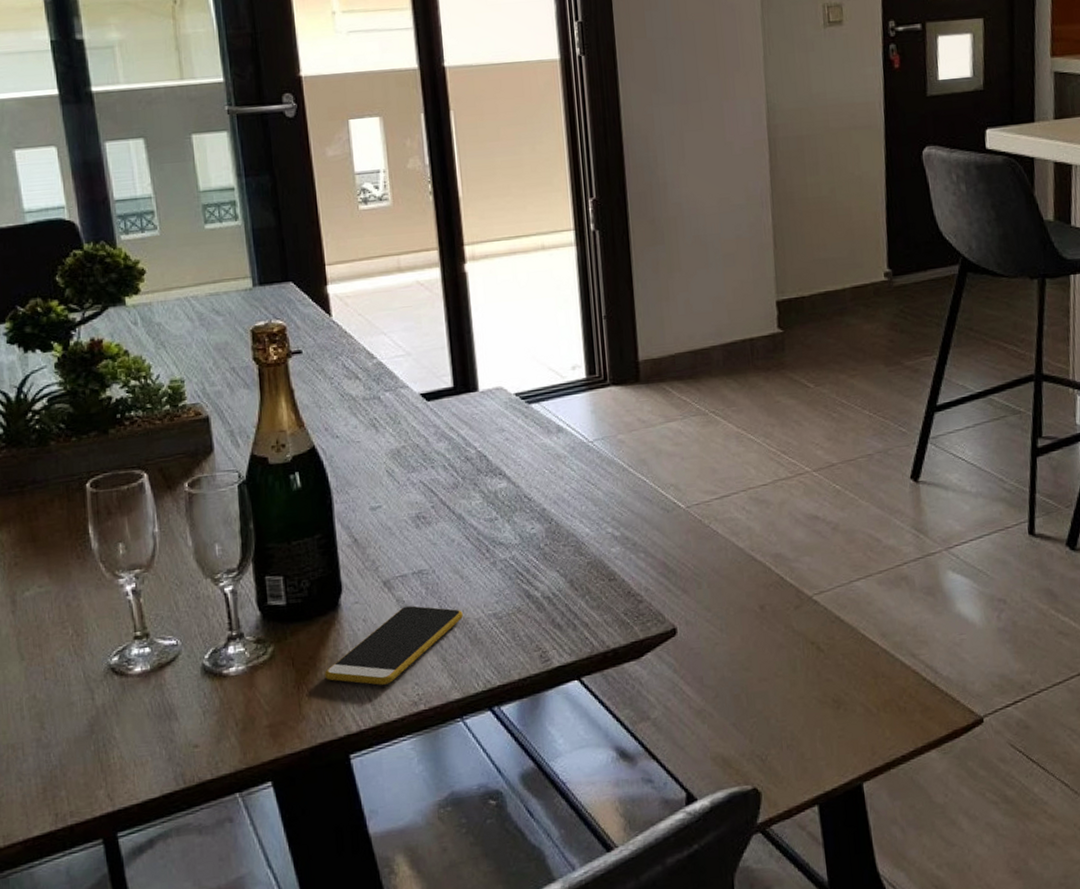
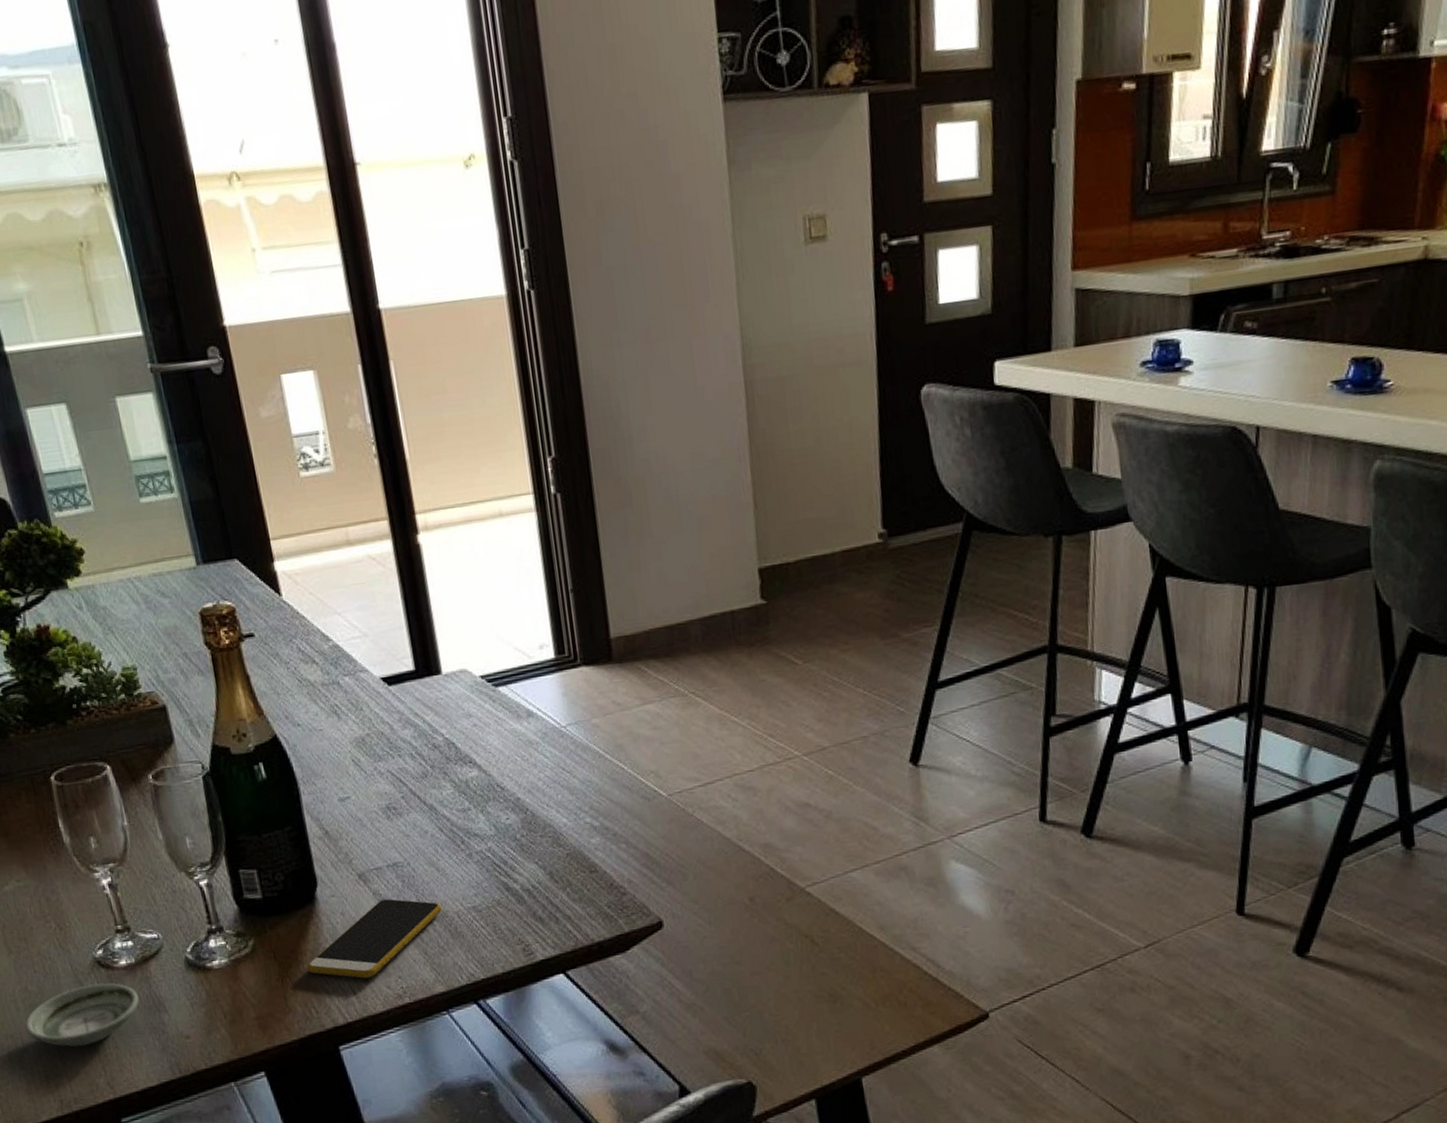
saucer: none [28,690,150,757] -> present [25,983,139,1047]

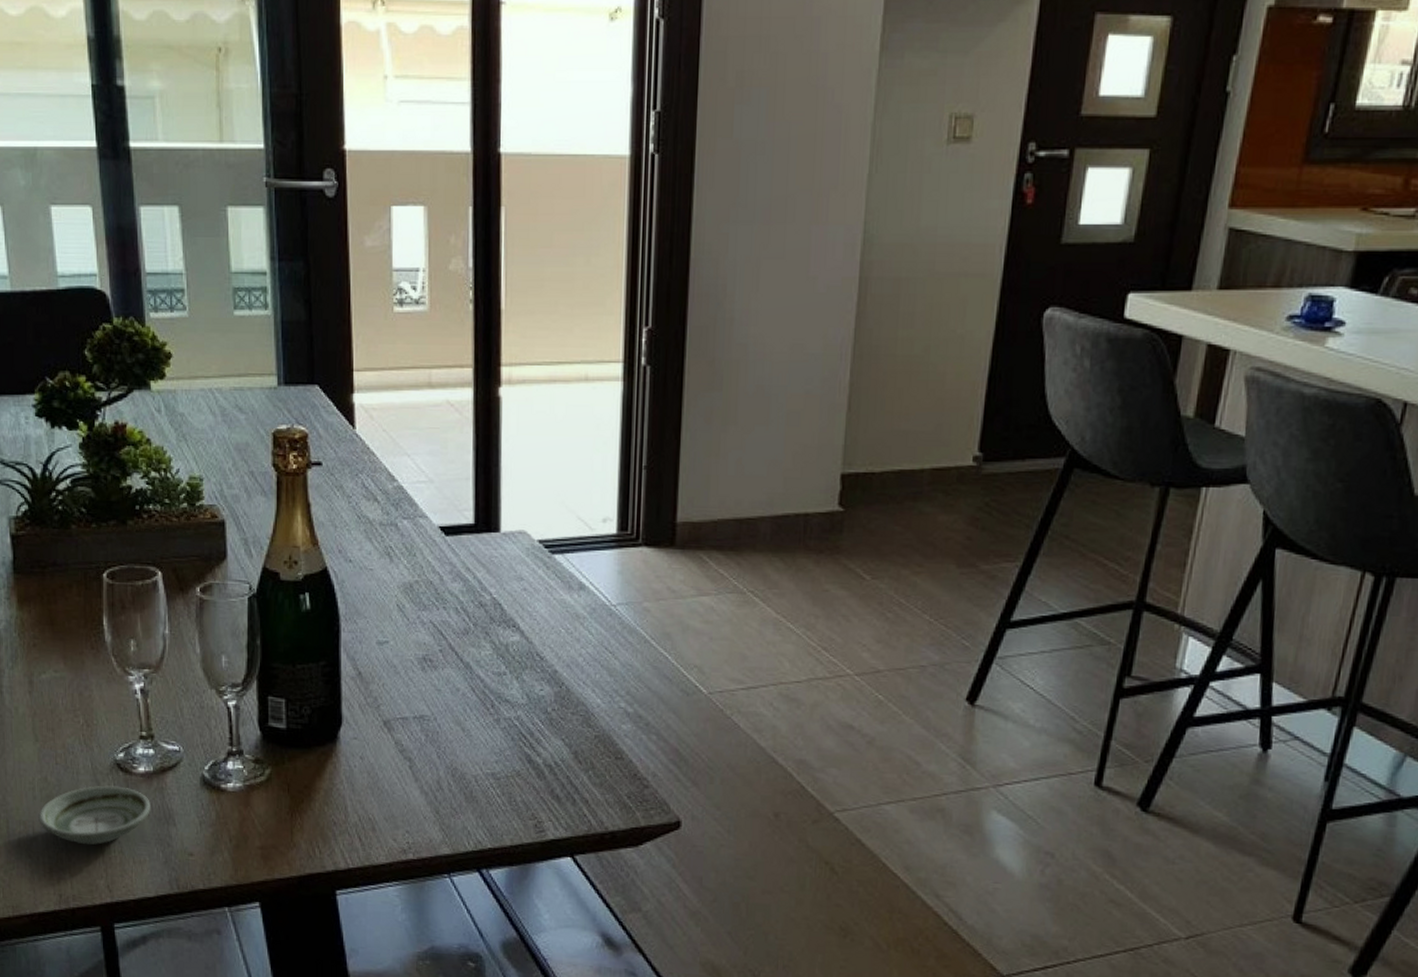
smartphone: present [307,899,442,979] -> none [318,750,461,827]

